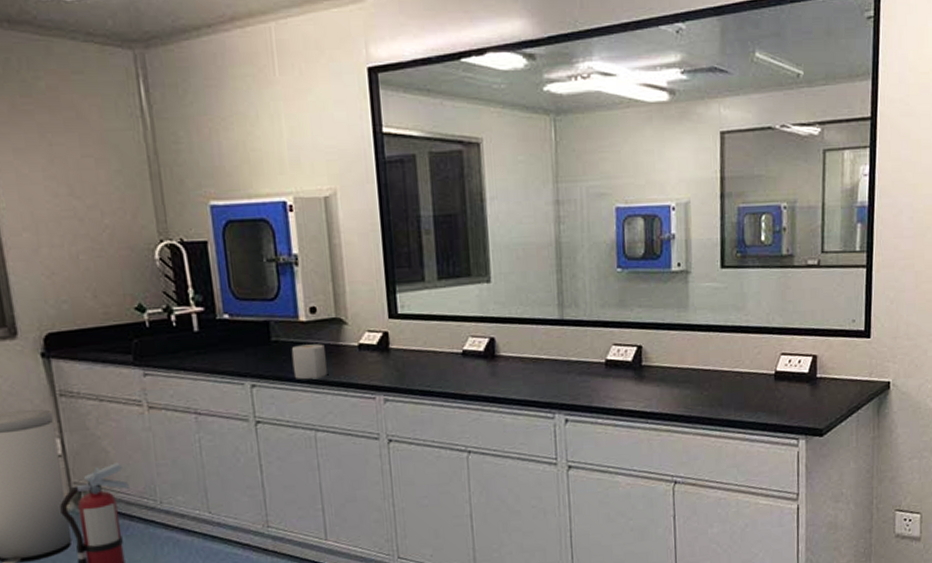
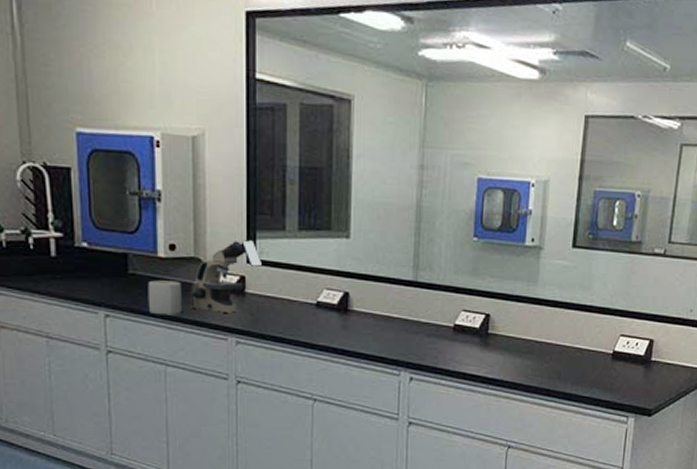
microscope: none [334,295,404,373] -> present [189,240,262,314]

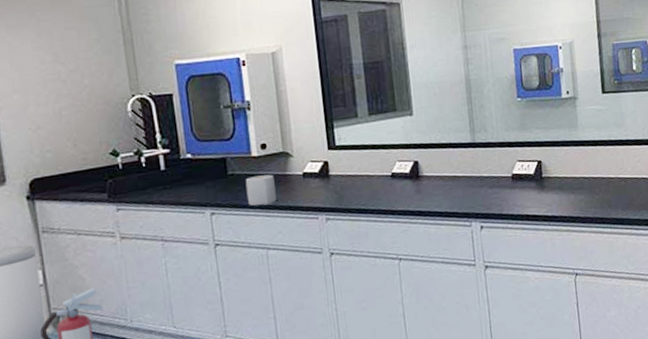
microscope: present [189,240,262,314] -> none [282,130,341,197]

